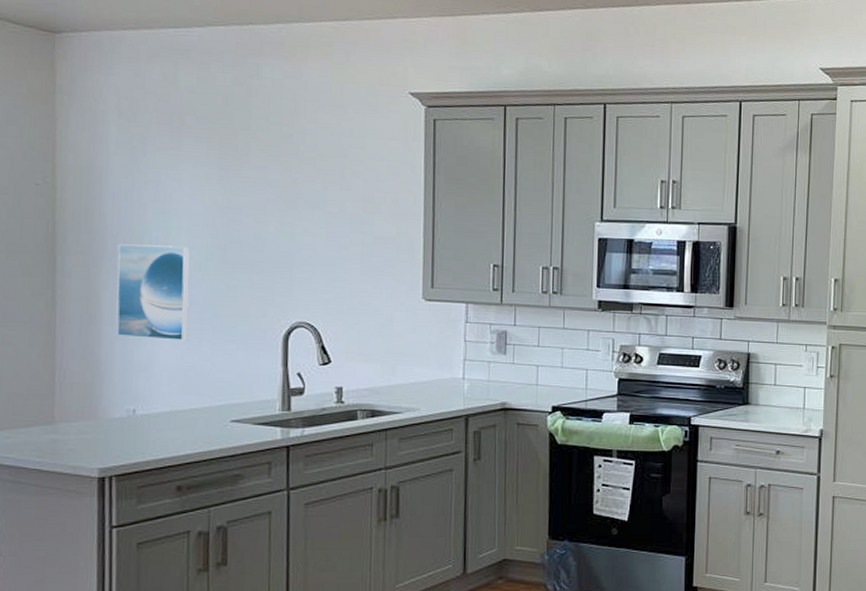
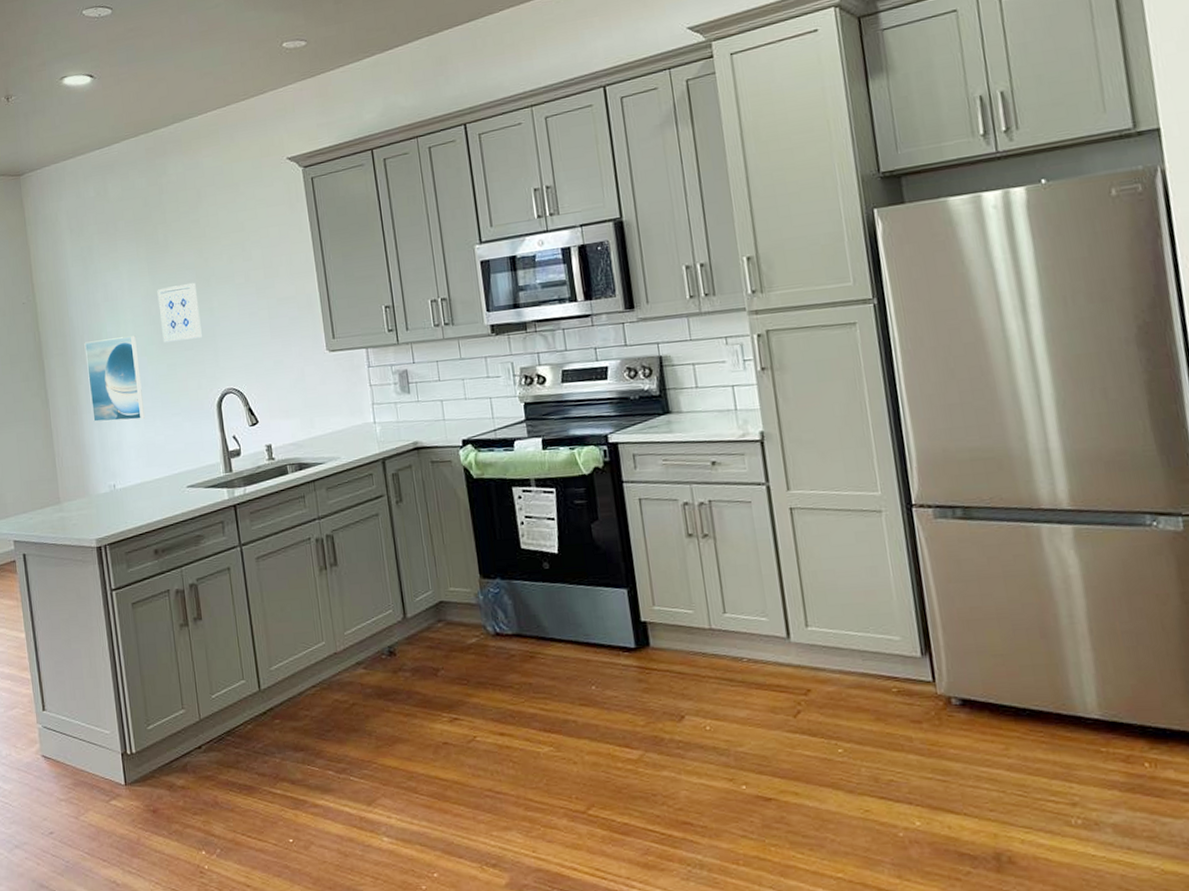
wall art: none [225,200,278,263] -> present [157,282,202,343]

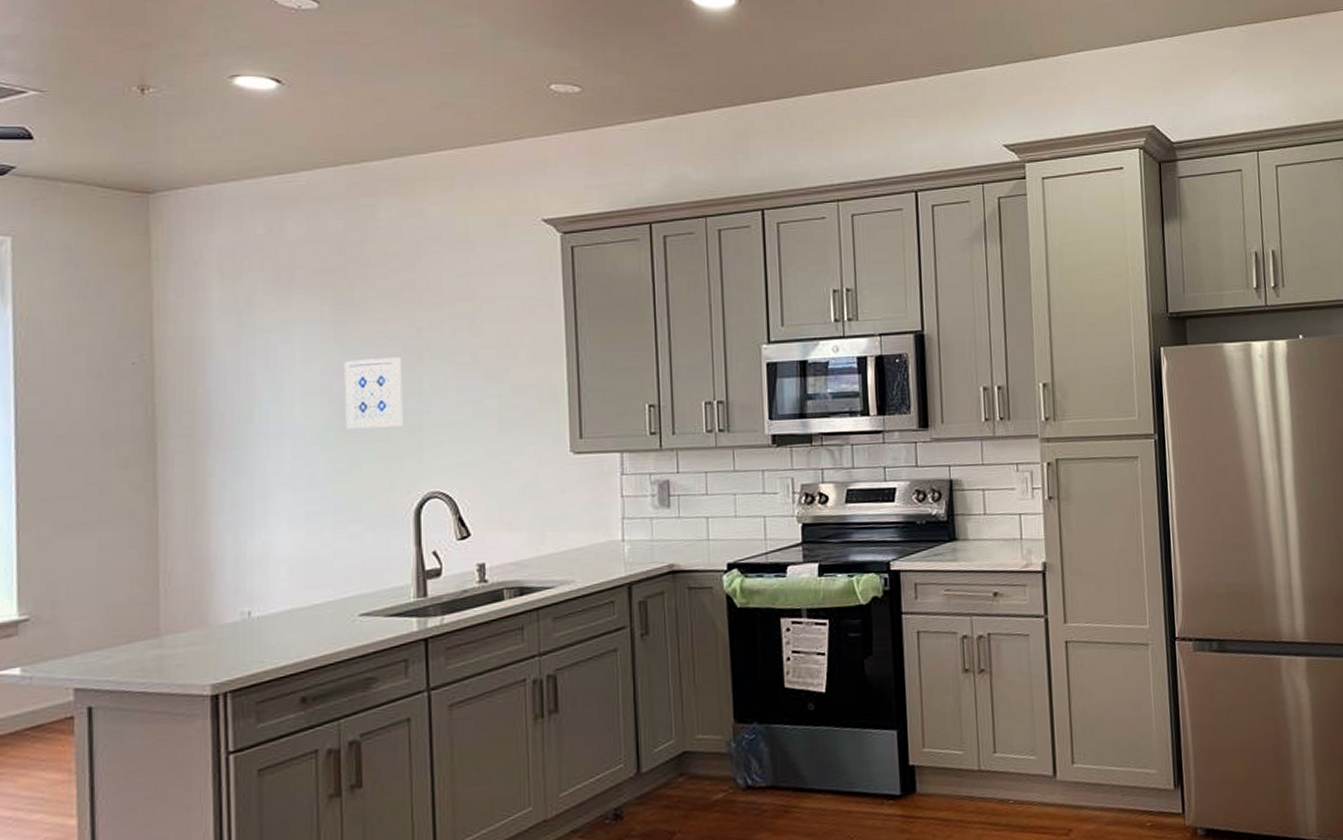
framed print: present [84,335,145,422] -> none [224,417,307,528]

